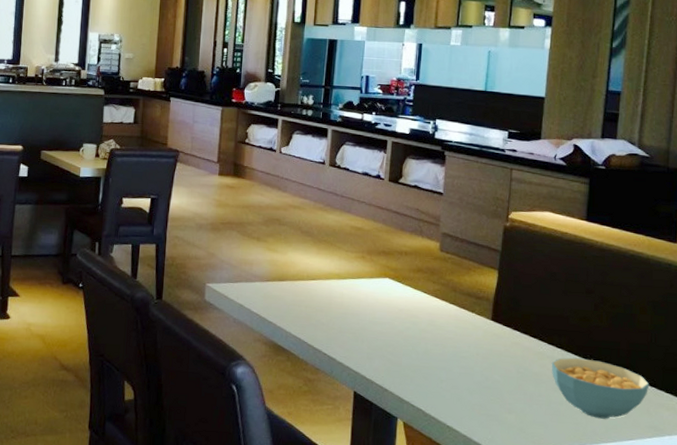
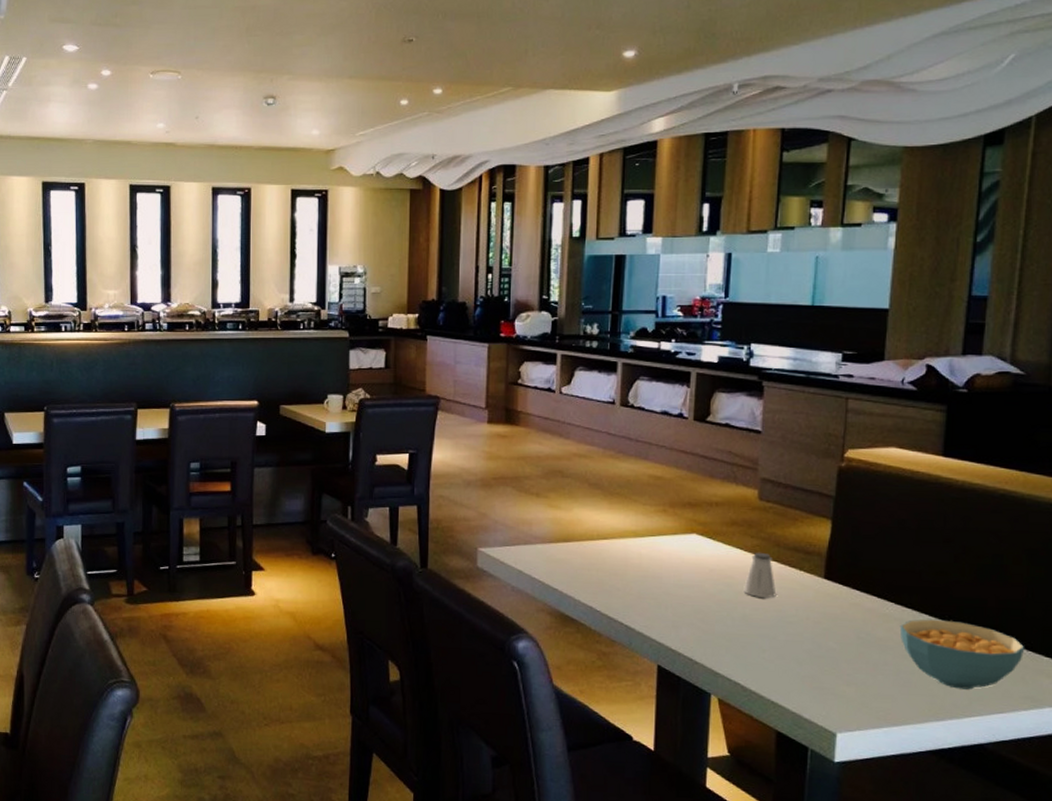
saltshaker: none [425,295,453,335] -> present [742,552,777,598]

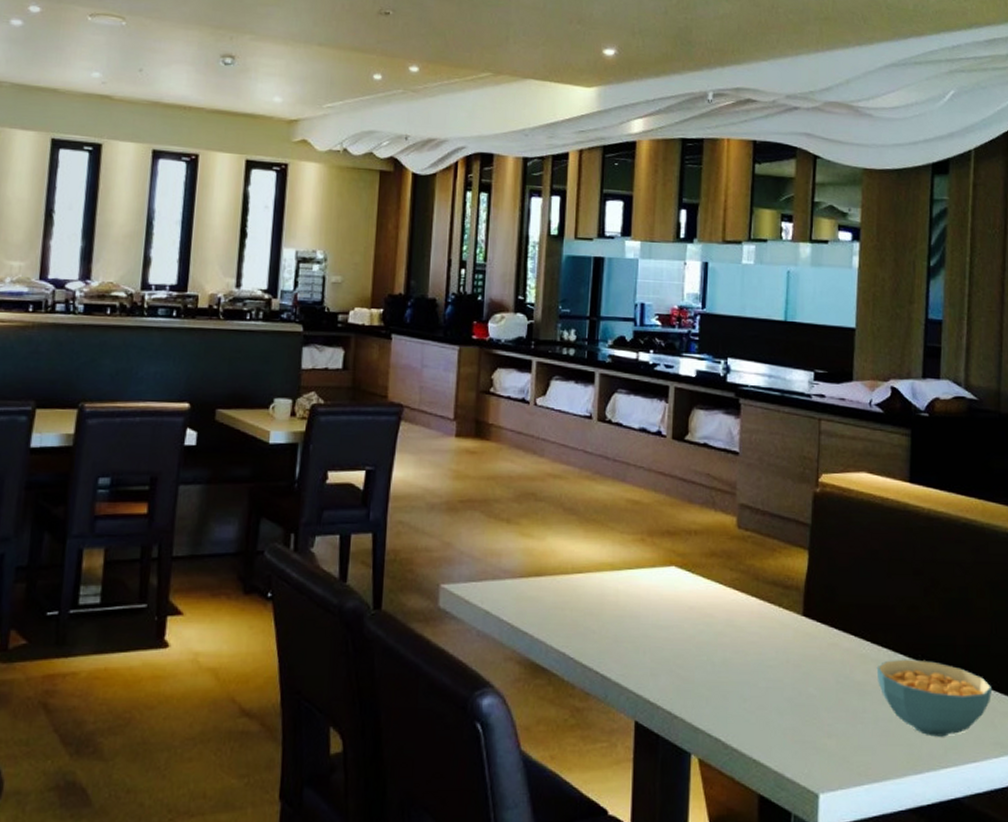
saltshaker: present [742,552,777,598] -> none [722,586,757,638]

